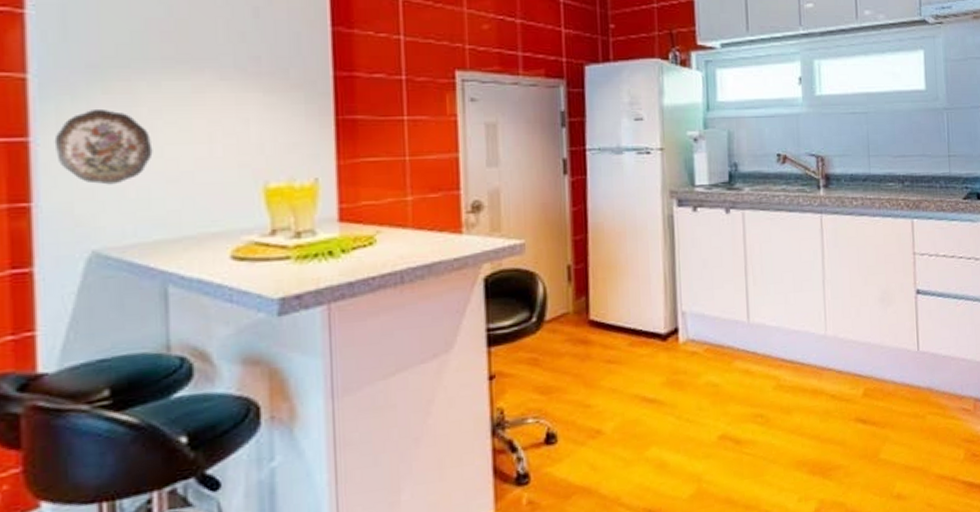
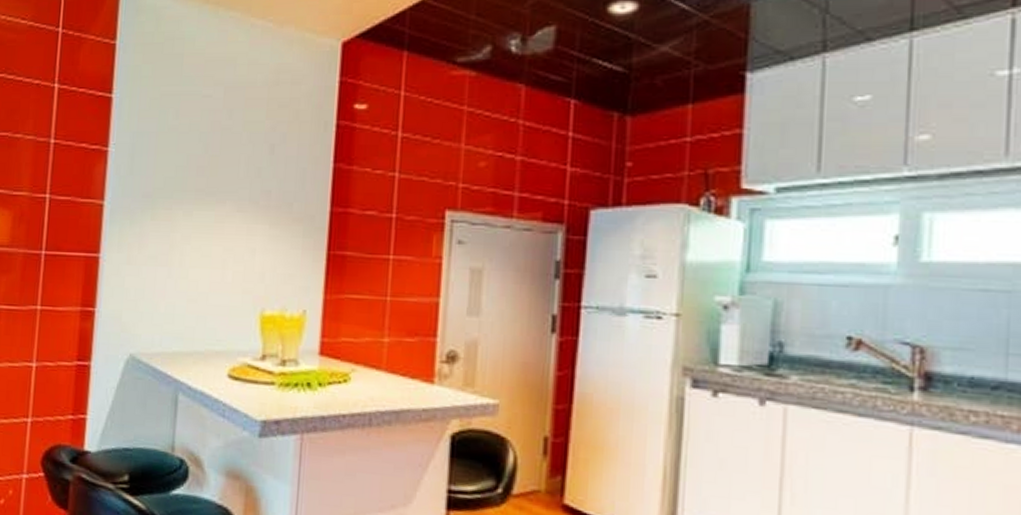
decorative plate: present [54,108,153,185] -> none [115,232,181,299]

